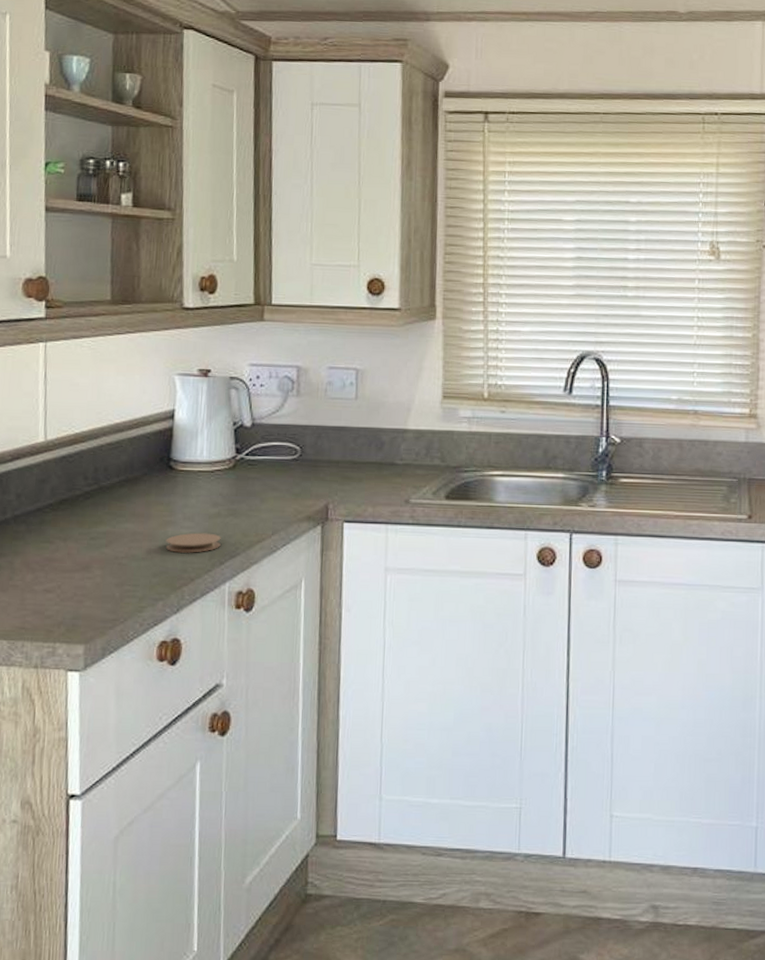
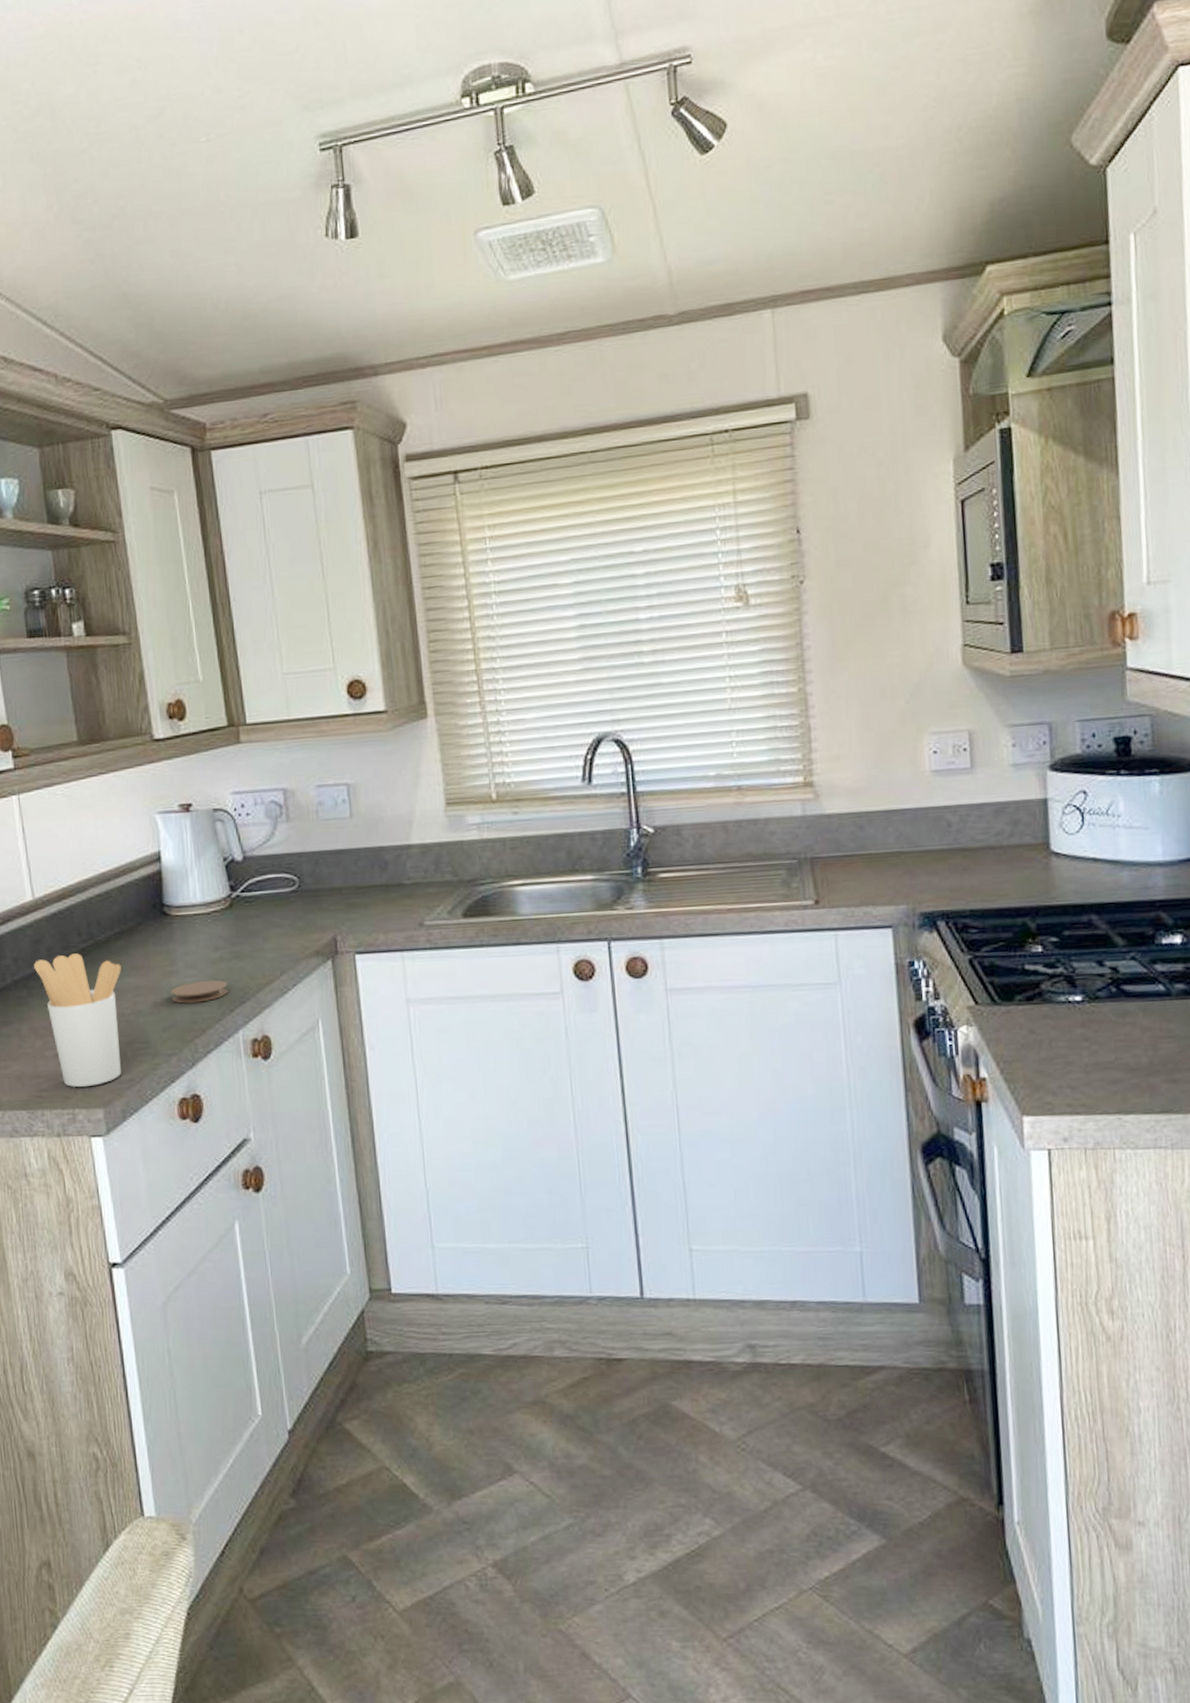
utensil holder: none [36,495,121,623] -> present [34,953,121,1088]

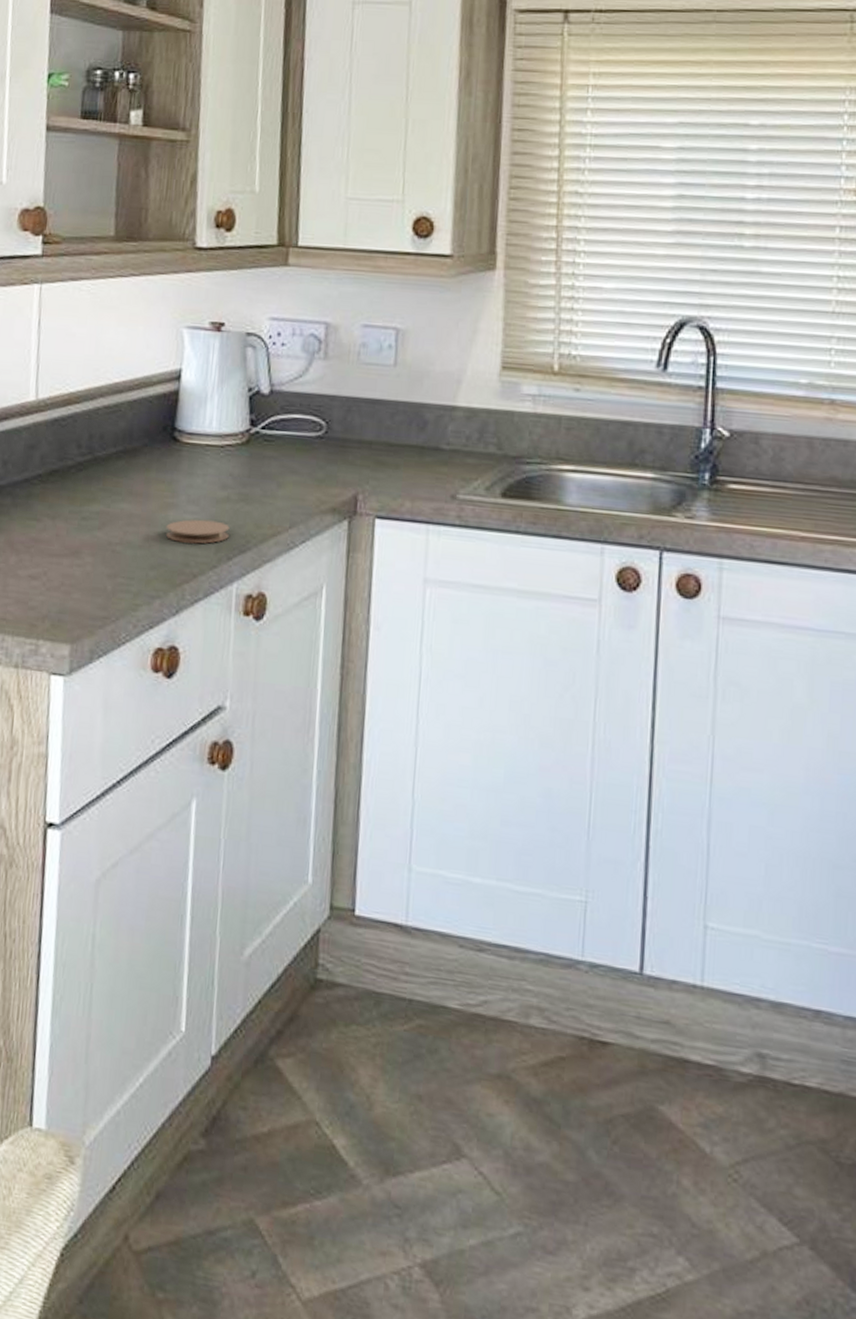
utensil holder: present [34,953,121,1088] -> none [23,466,117,618]

